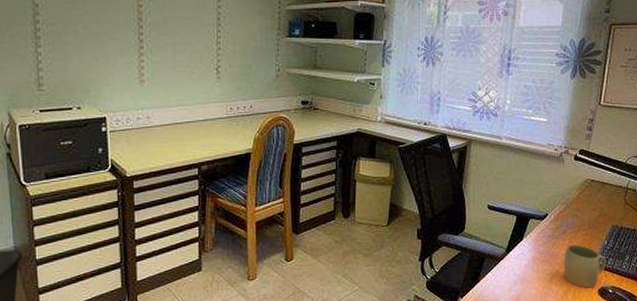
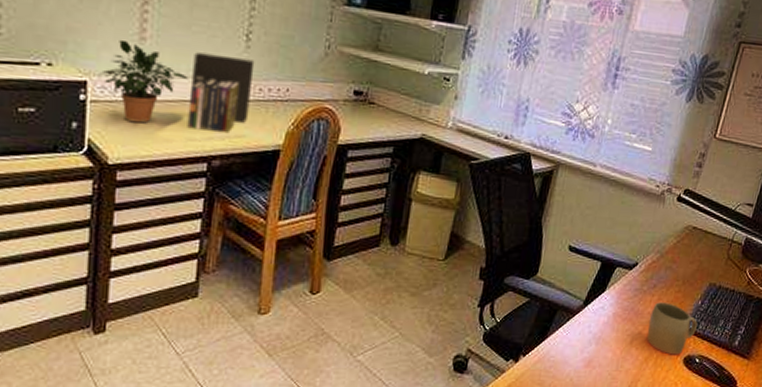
potted plant: none [114,83,178,144] -> present [99,39,188,124]
books: none [179,105,215,145] -> present [187,79,239,134]
binder: none [180,86,225,136] -> present [192,52,255,125]

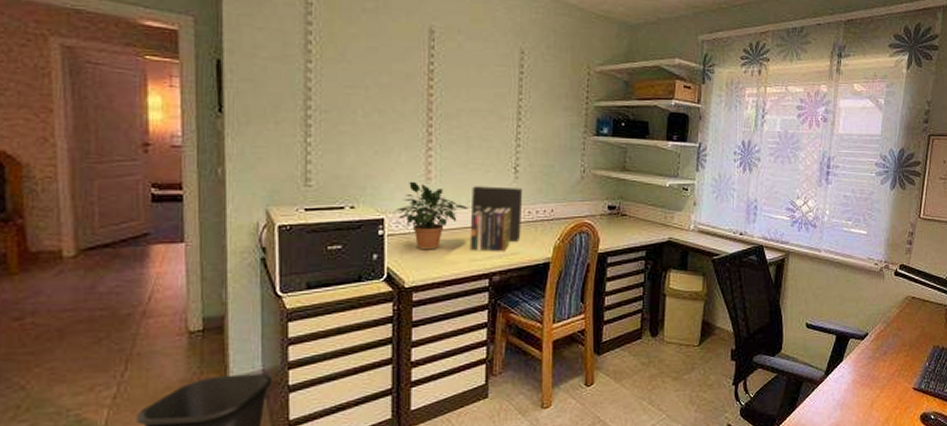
mug: present [646,302,698,355] -> none [884,366,928,414]

